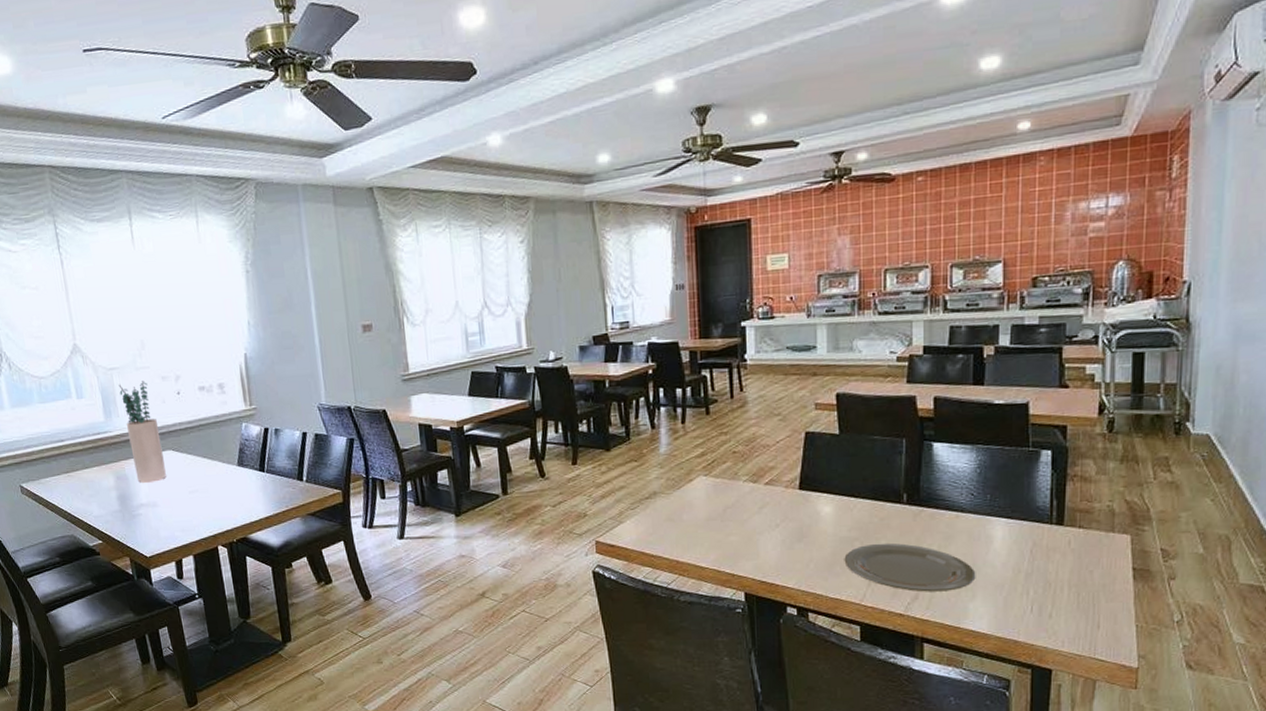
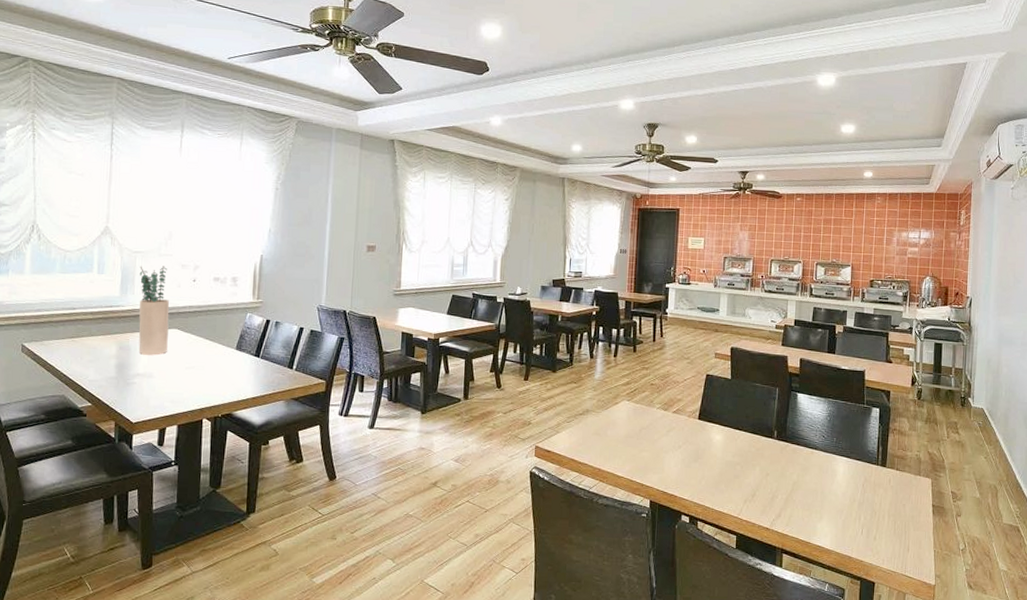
plate: present [844,543,976,592] -> none [728,468,824,512]

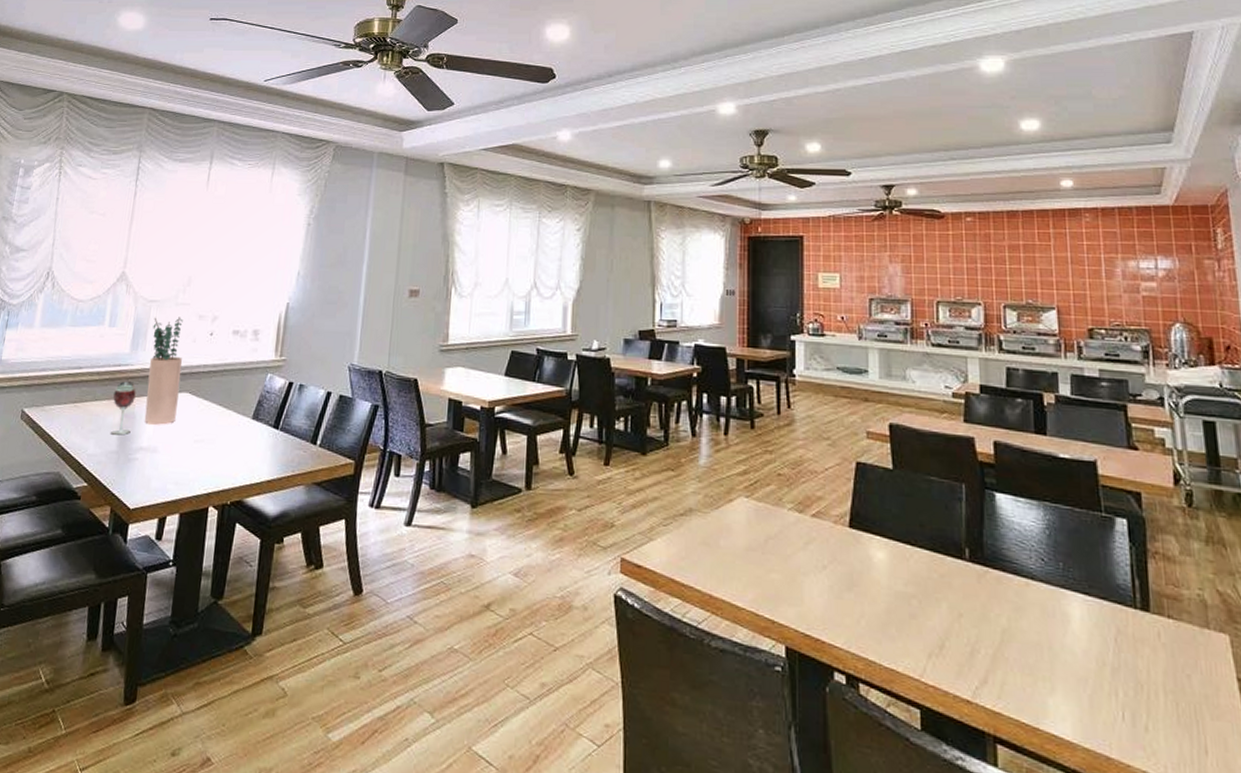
wineglass: none [107,319,129,364] -> present [111,381,137,435]

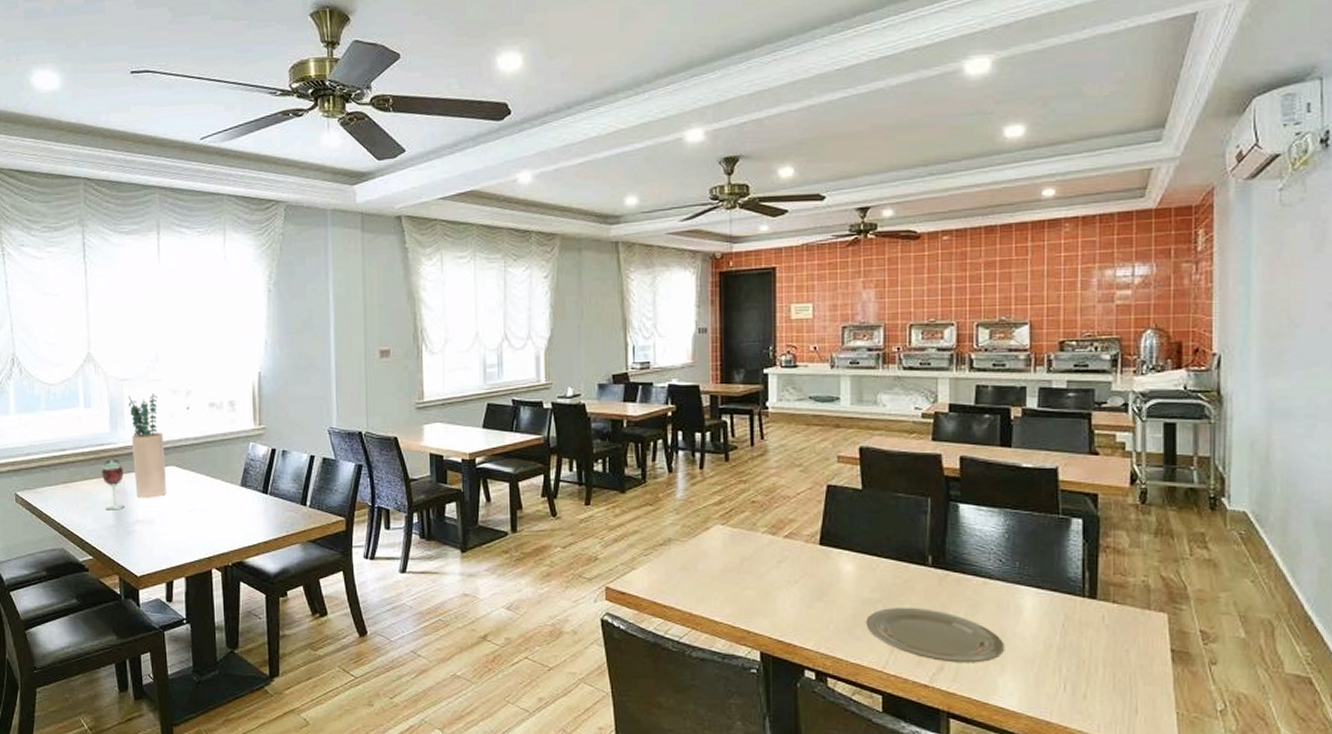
plate: none [900,604,1054,679] -> present [866,607,1005,663]

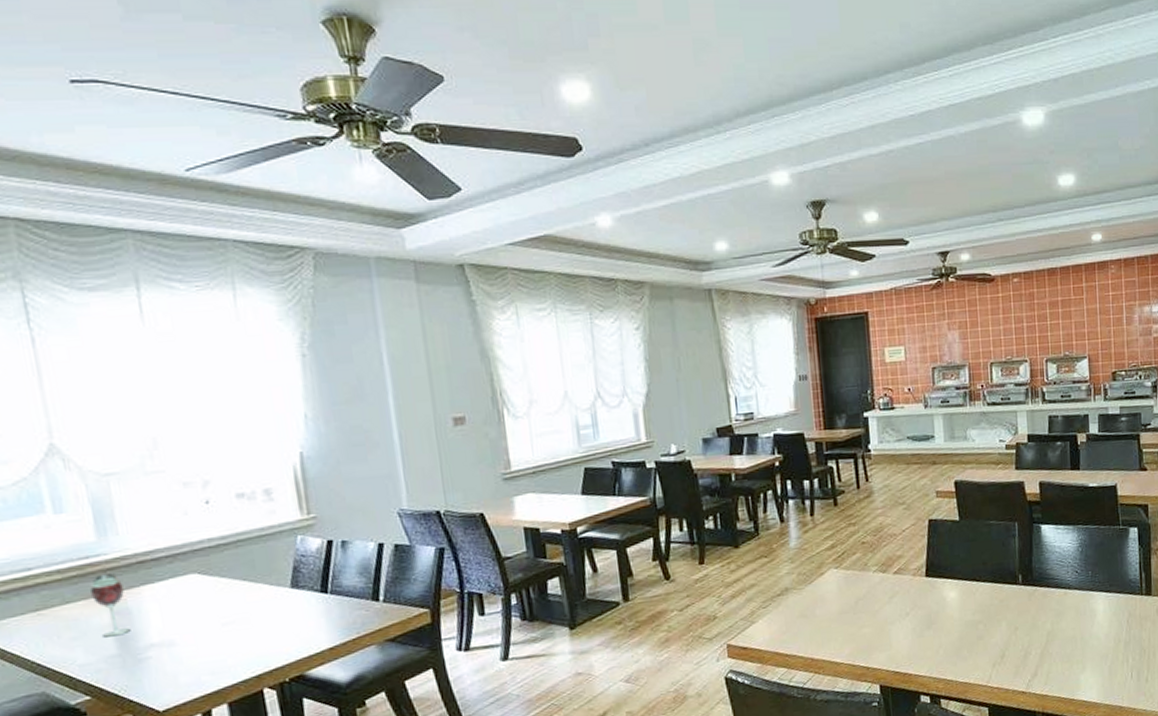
vase: present [128,393,167,498] -> none [118,488,190,617]
plate: present [866,607,1005,663] -> none [970,623,1085,669]

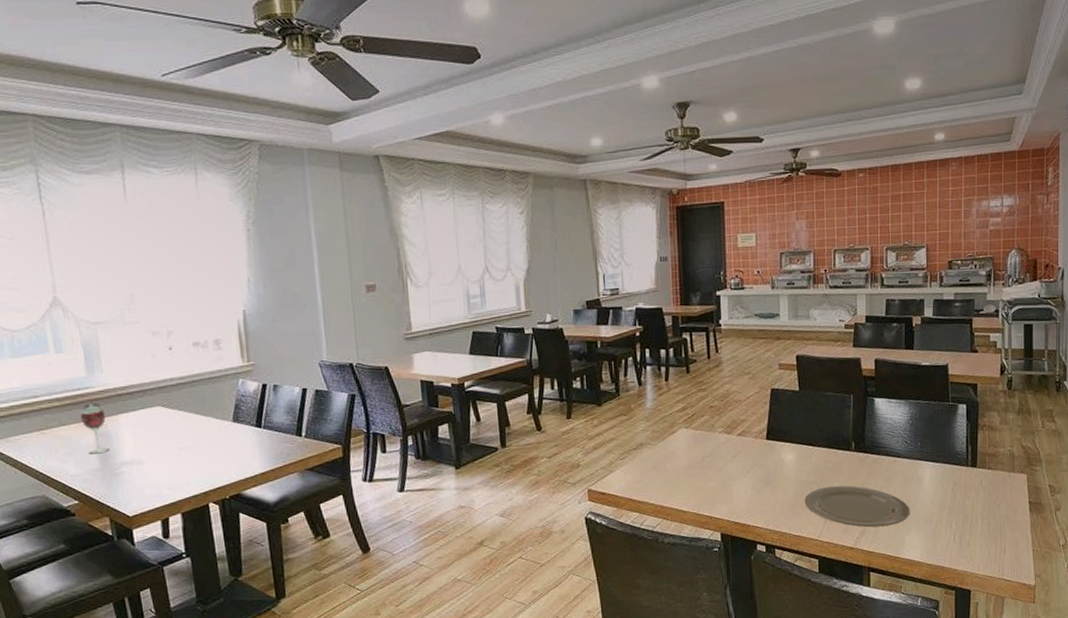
plate: none [970,623,1085,669] -> present [804,485,910,528]

